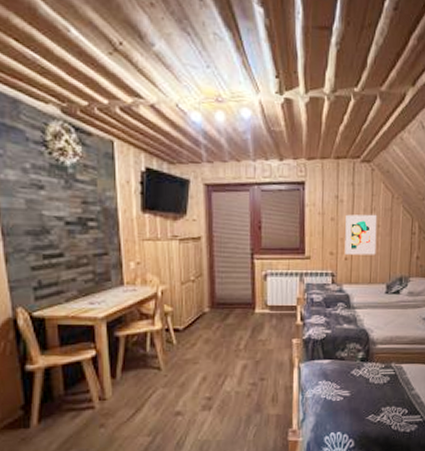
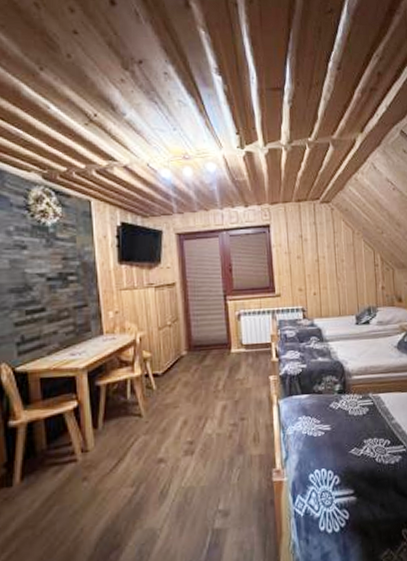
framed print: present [345,214,378,255] -> none [311,250,343,290]

